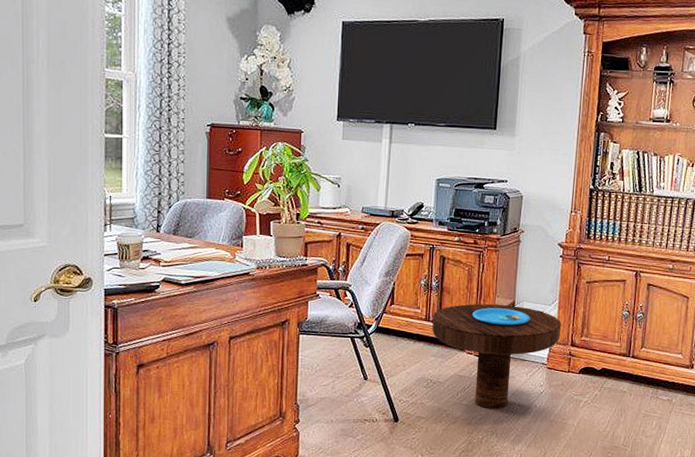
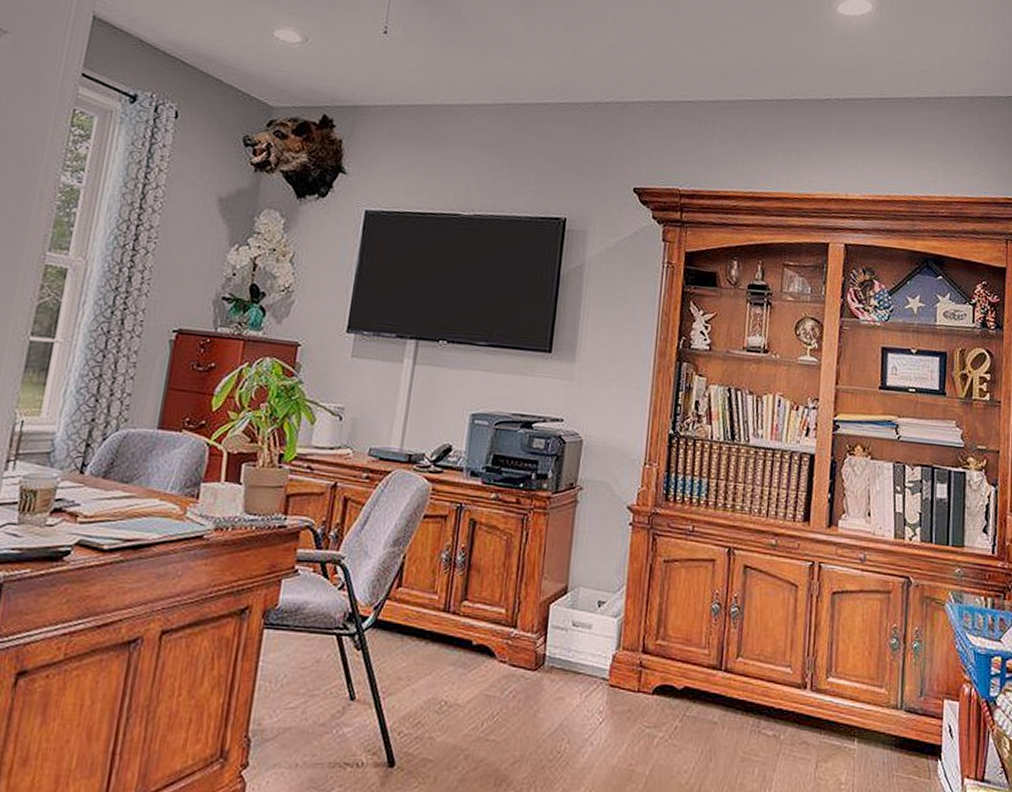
side table: present [432,303,562,409] -> none [452,588,630,748]

